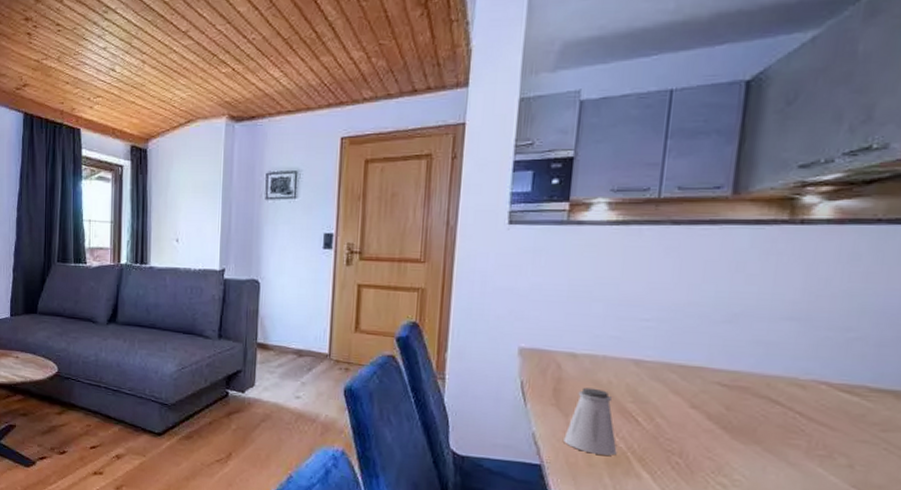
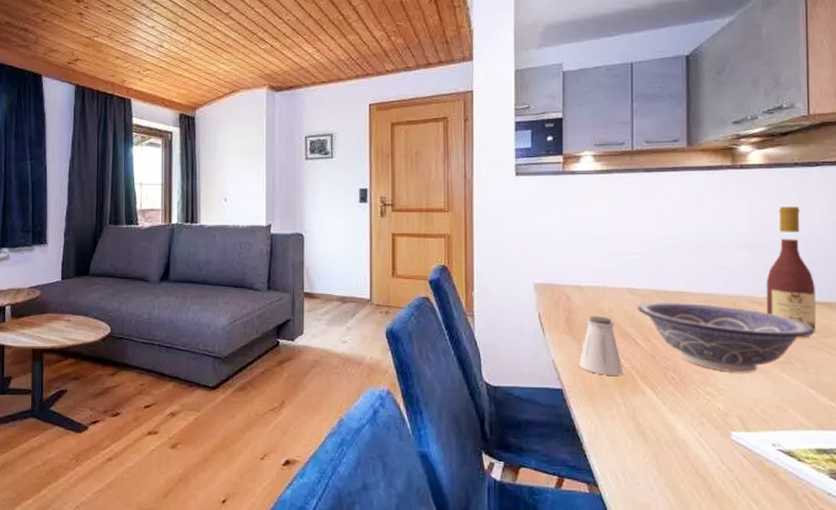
decorative bowl: none [642,376,871,465] -> present [637,301,815,373]
wine bottle: none [809,272,881,426] -> present [766,207,816,333]

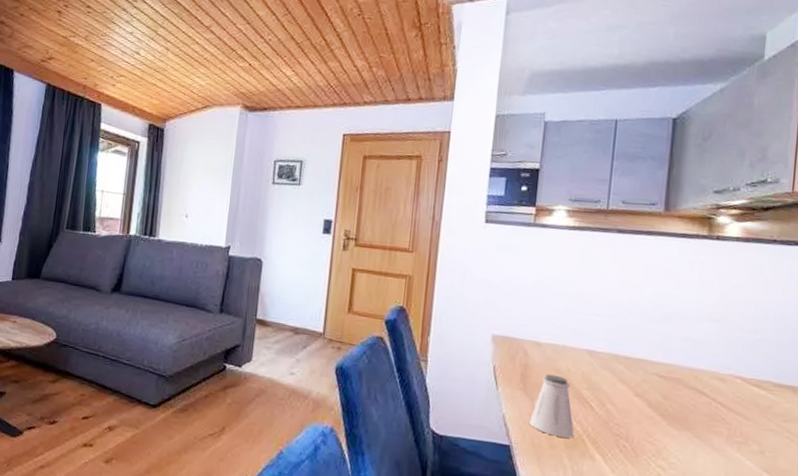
decorative bowl: present [637,301,815,373] -> none [595,366,776,450]
wine bottle: present [766,207,816,333] -> none [727,283,781,416]

